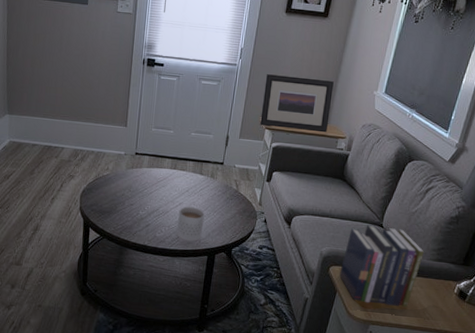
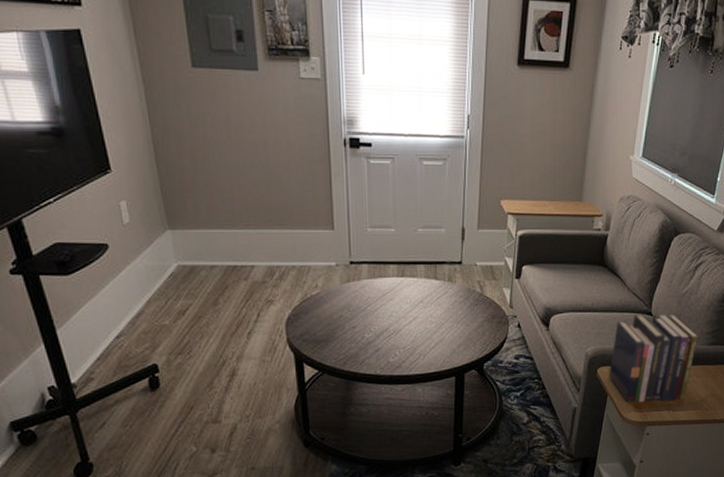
mug: present [176,206,205,242] -> none [413,320,446,363]
picture frame: present [260,74,334,133] -> none [500,146,583,212]

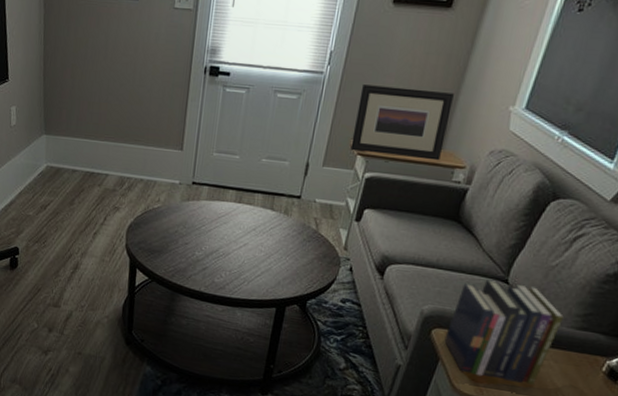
picture frame: none [500,146,583,212] -> present [350,84,454,161]

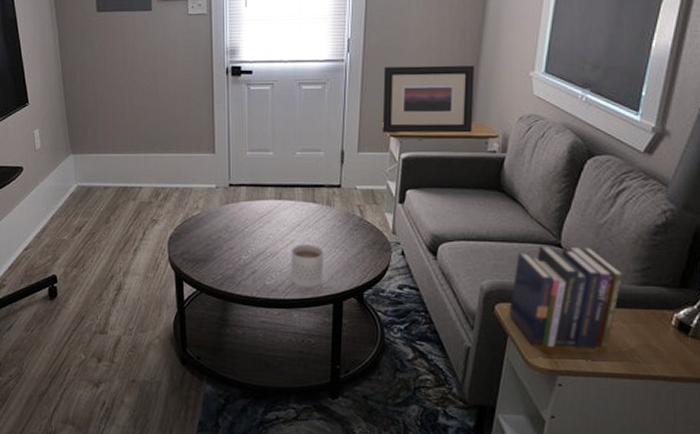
mug: none [238,248,275,290] -> present [290,244,324,288]

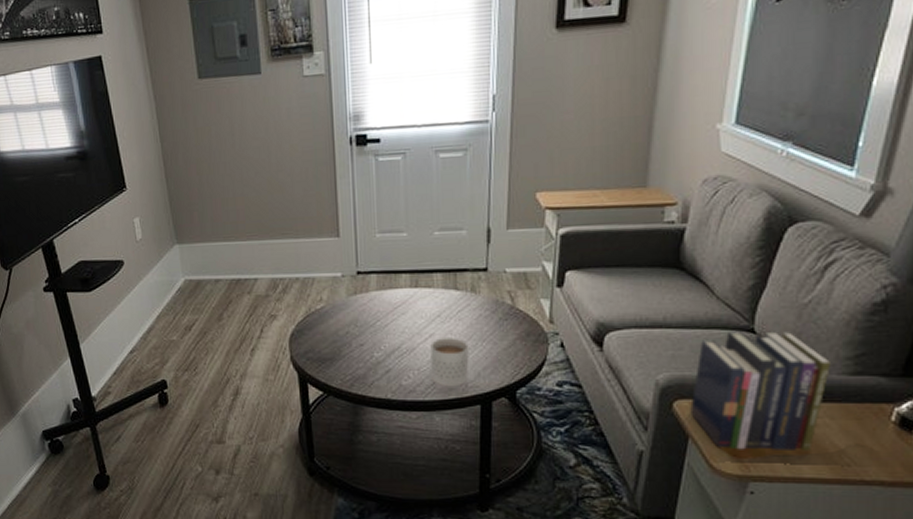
picture frame: present [382,65,474,133] -> none [535,120,648,206]

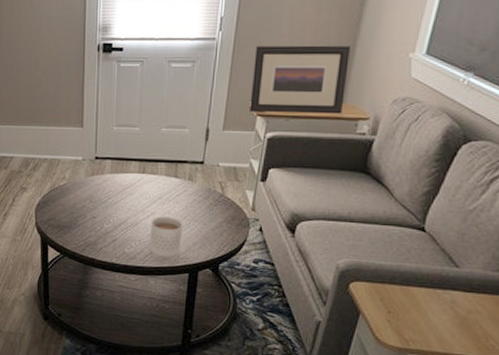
picture frame: none [535,120,648,206] -> present [249,45,350,114]
books: present [690,332,830,452] -> none [363,229,487,333]

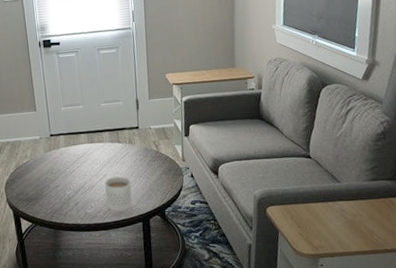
picture frame: present [249,45,350,114] -> none [162,24,234,83]

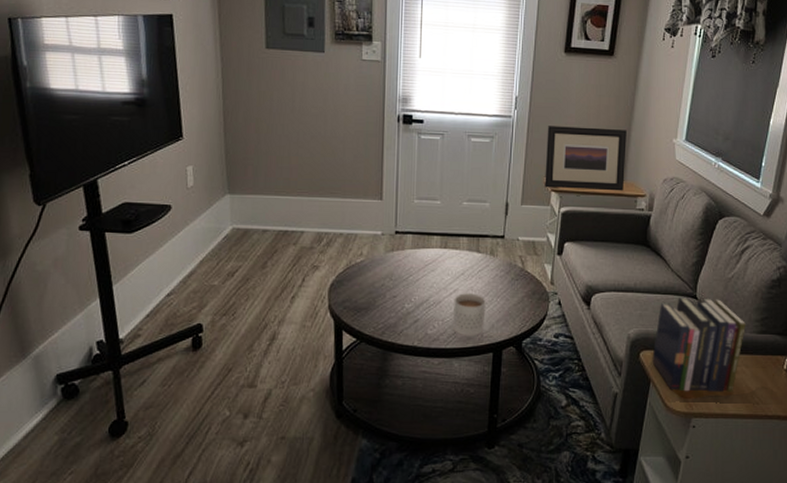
picture frame: none [162,24,234,83] -> present [544,126,627,191]
books: none [277,156,358,237] -> present [652,297,746,393]

